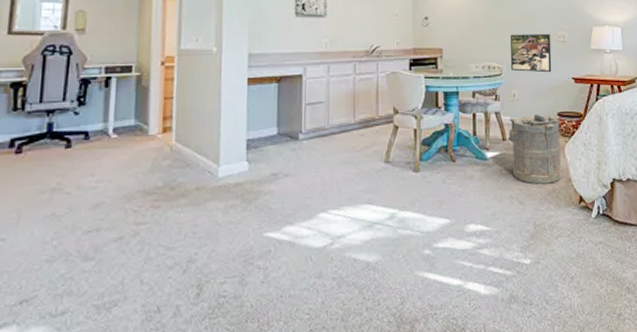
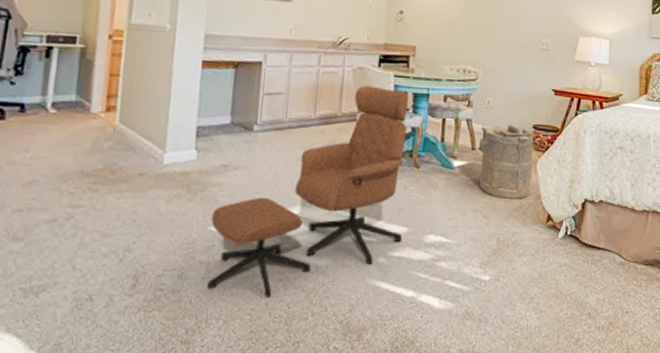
lounge chair: none [265,88,445,297] -> present [207,85,409,298]
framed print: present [511,34,552,73] -> none [488,37,534,82]

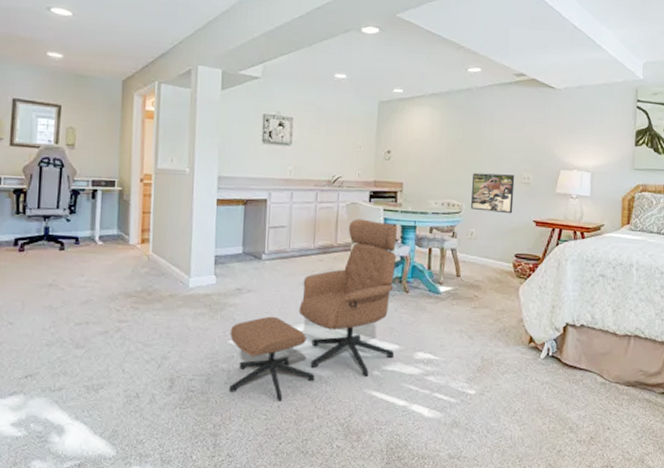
laundry hamper: present [477,124,534,199] -> none [462,254,516,322]
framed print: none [488,37,534,82] -> present [471,173,515,214]

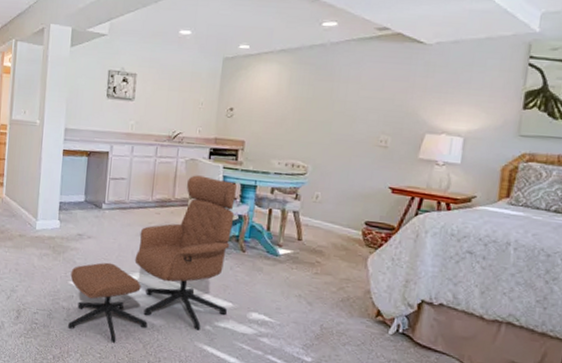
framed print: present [471,173,515,214] -> none [318,133,370,179]

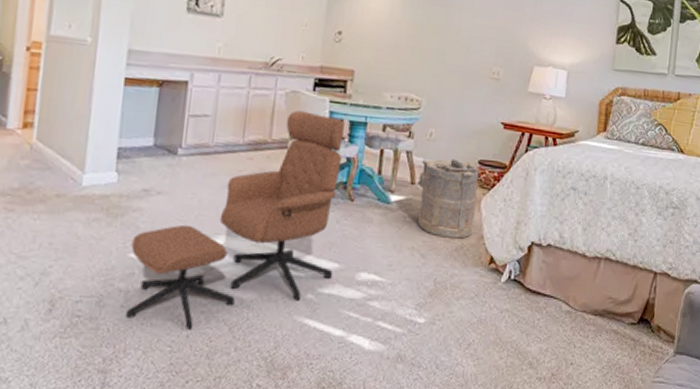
laundry hamper: none [303,218,366,292] -> present [417,158,479,239]

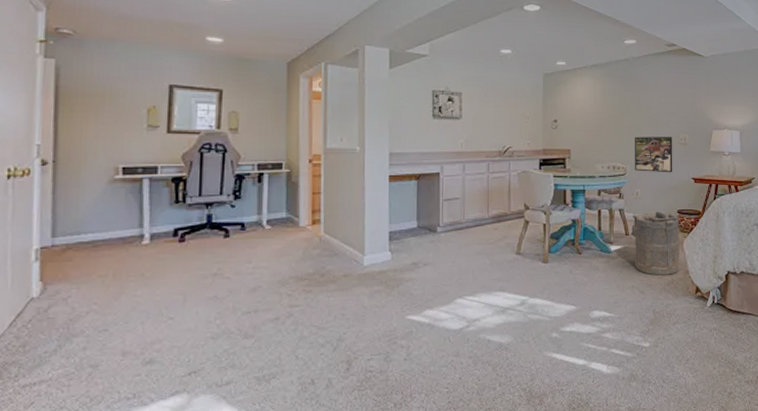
lounge chair: present [126,110,345,330] -> none [407,186,572,373]
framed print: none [432,63,484,114] -> present [635,136,673,173]

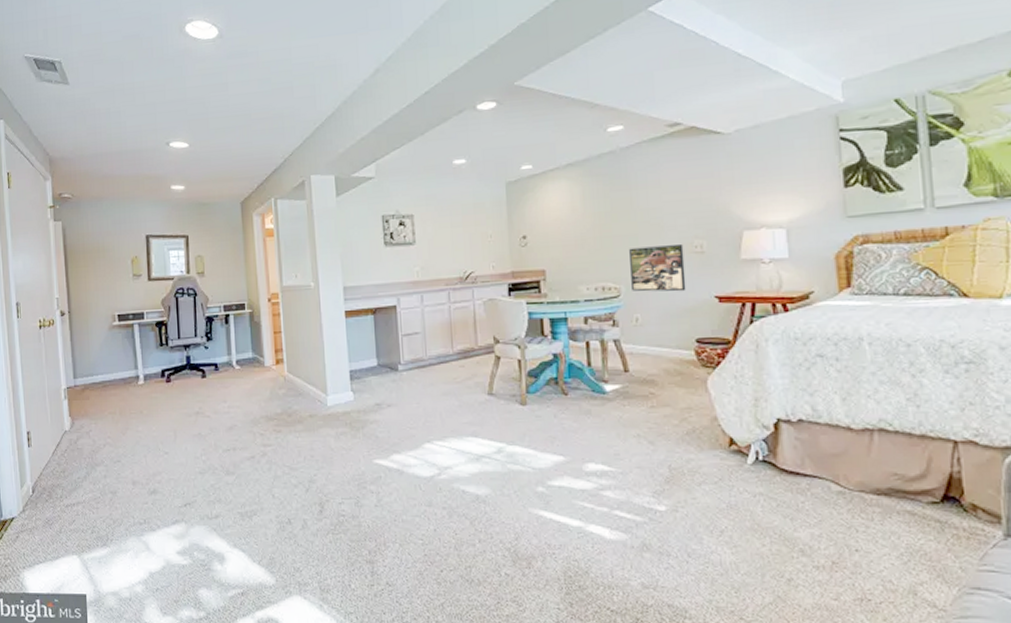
laundry hamper: present [630,211,680,276] -> none [631,341,703,422]

